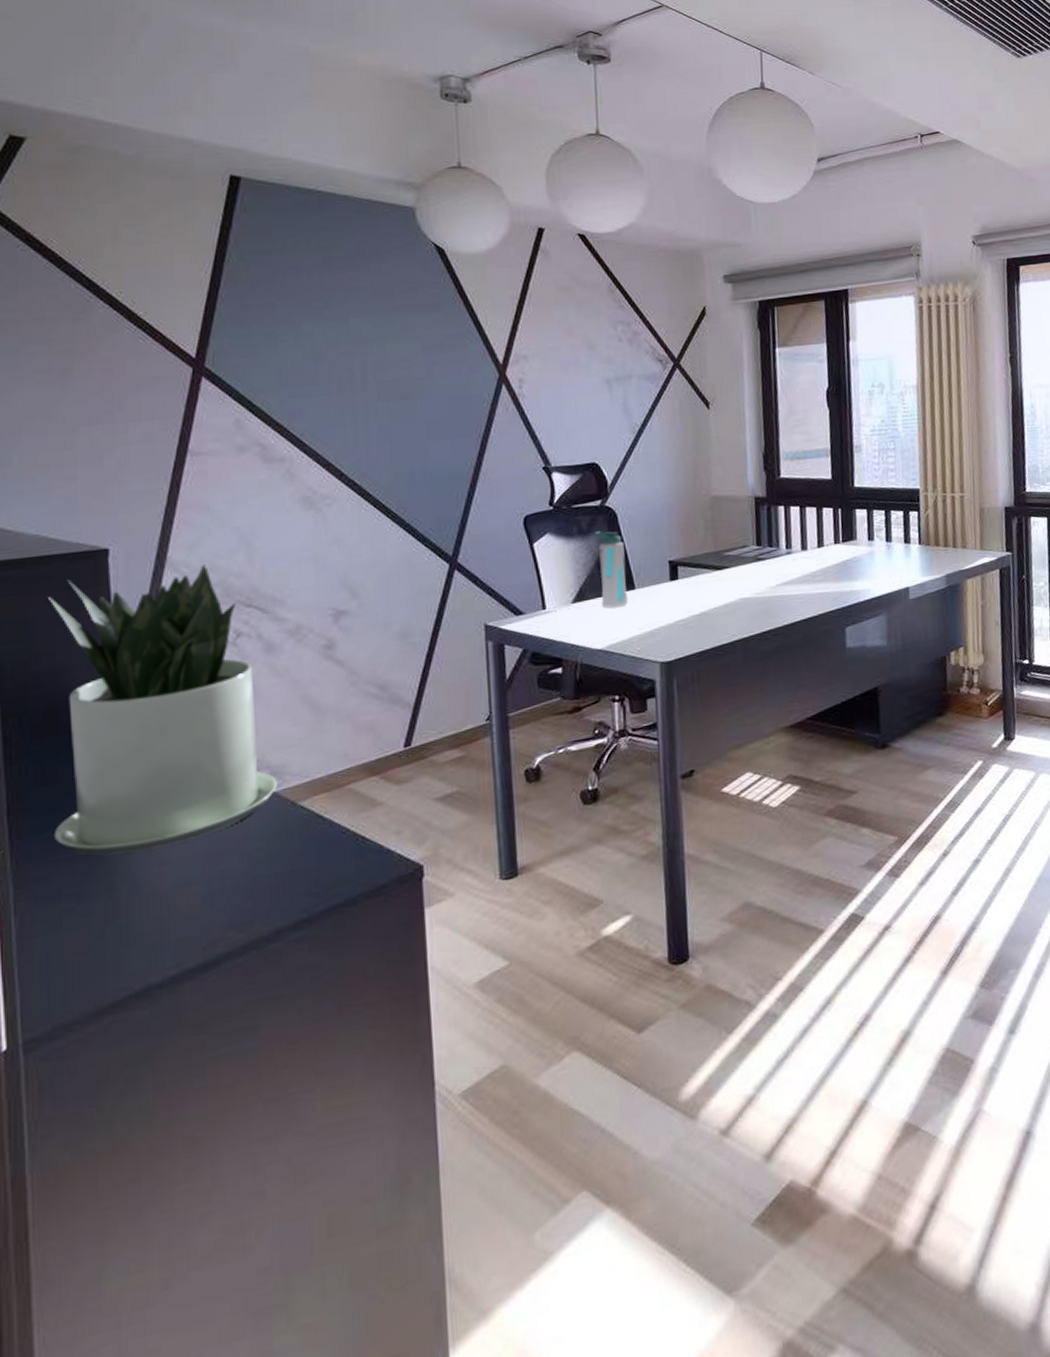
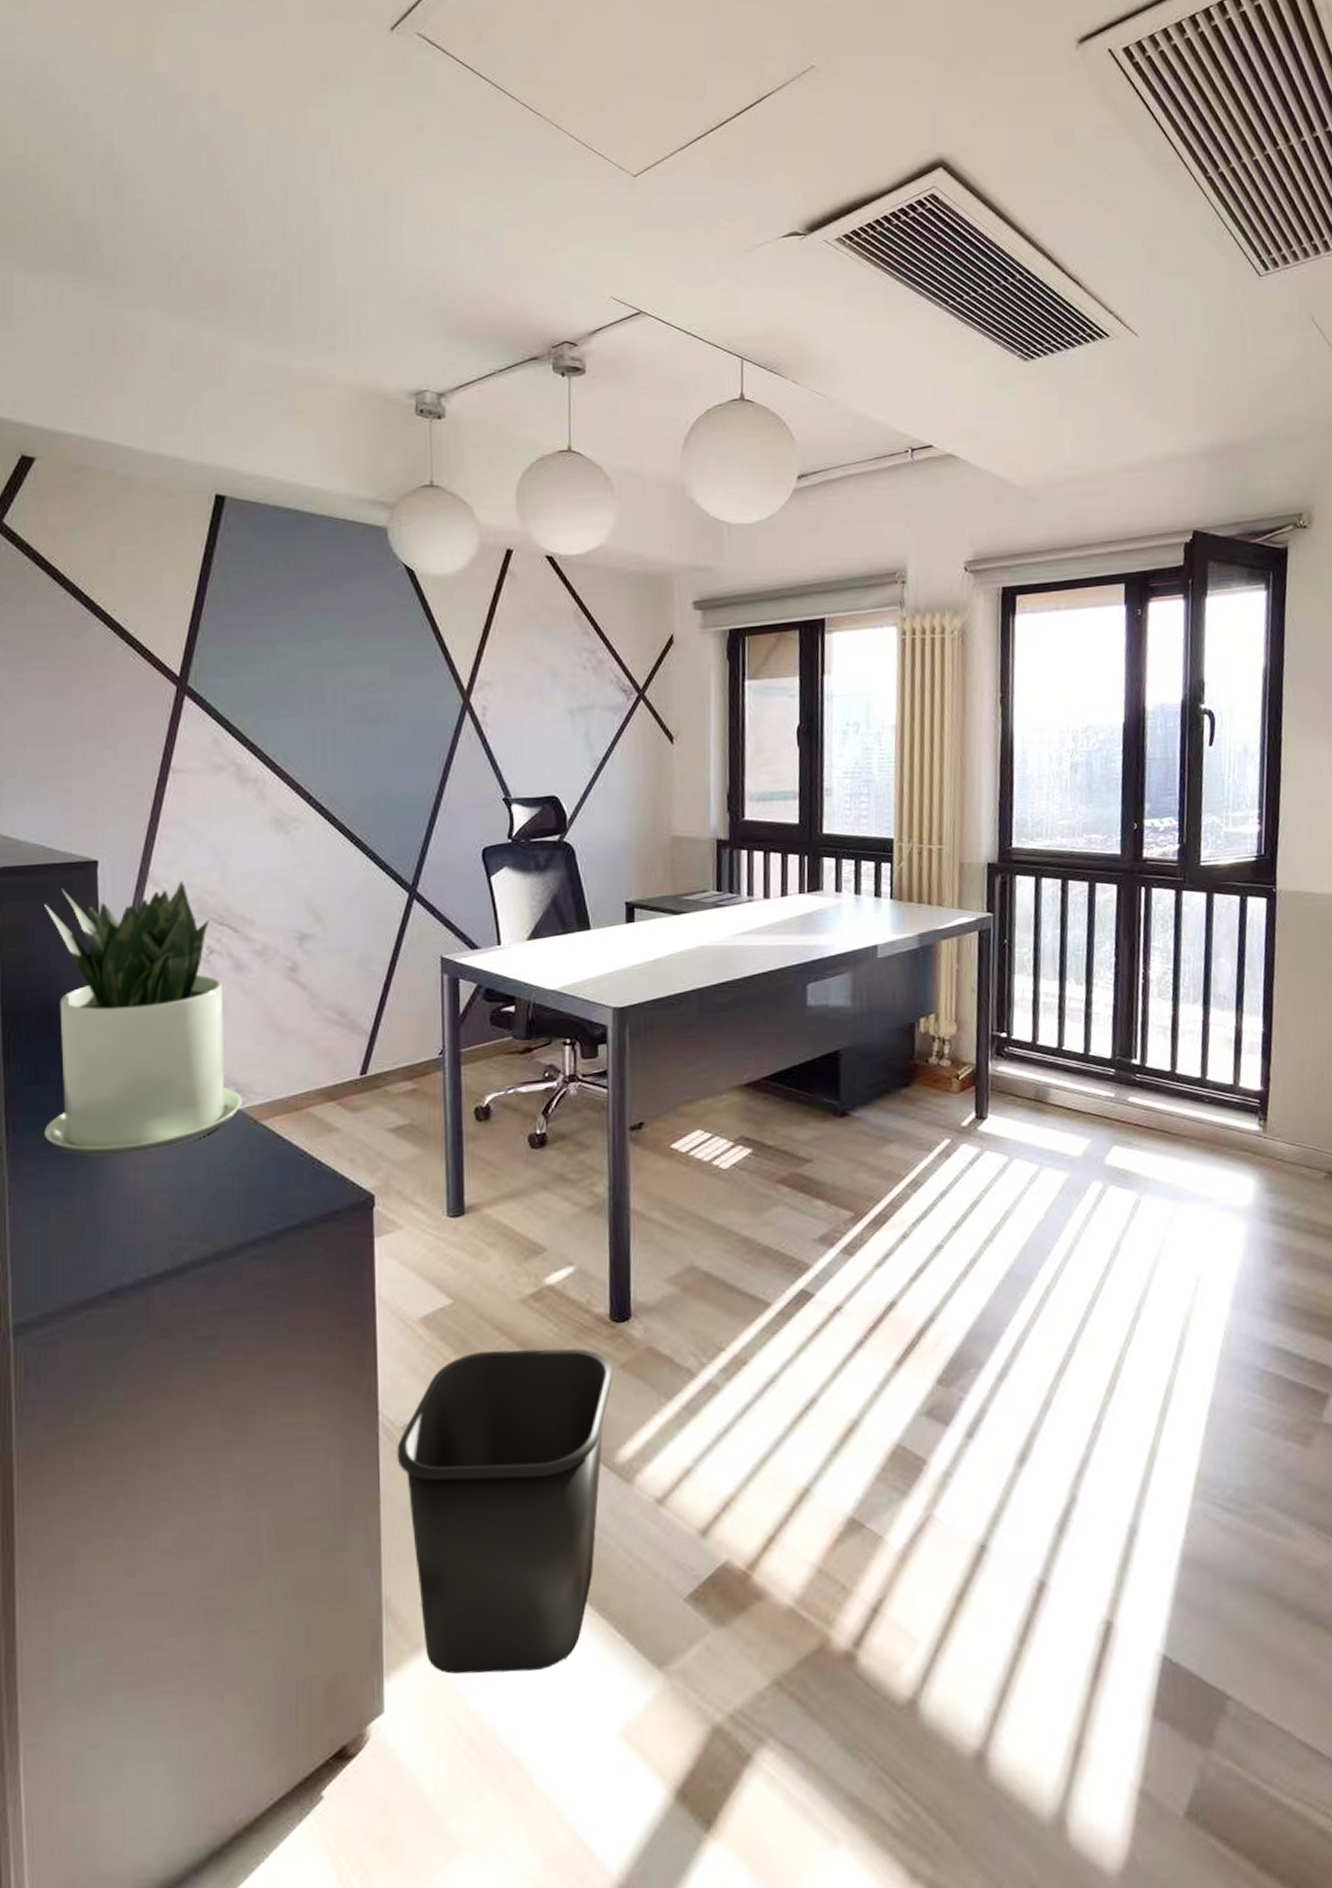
waste bin: none [455,994,673,1335] -> present [397,1348,613,1674]
water bottle: present [593,530,629,610] -> none [551,866,583,949]

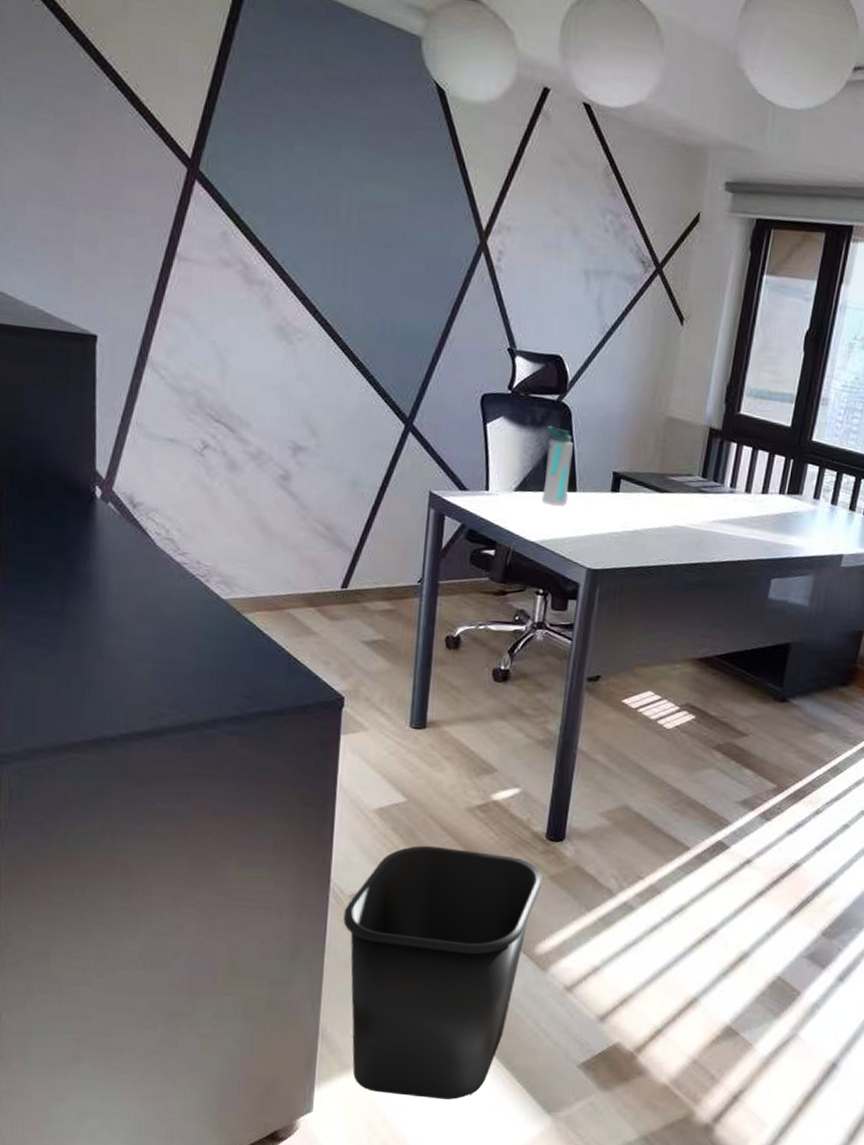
planter: present [45,880,242,1156] -> none [34,357,227,623]
water bottle: none [551,866,583,949] -> present [542,425,573,507]

